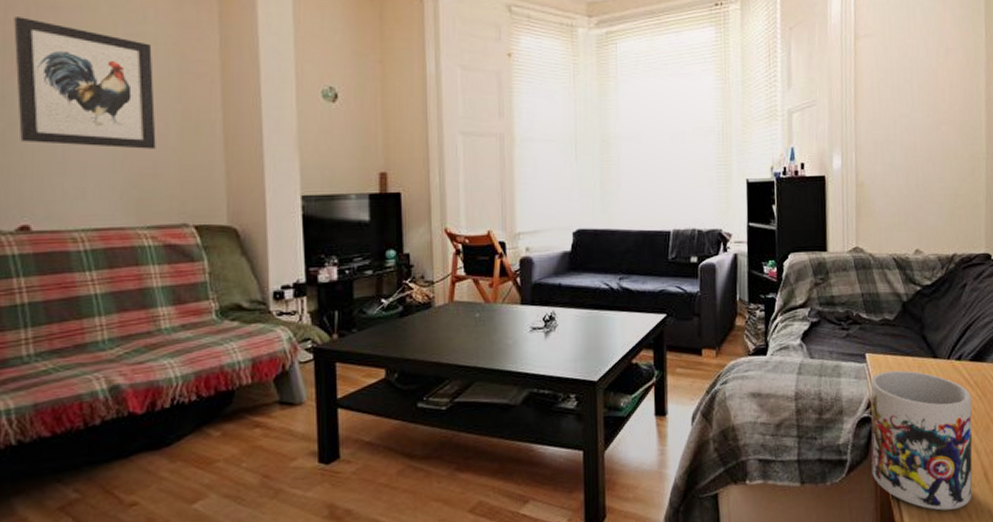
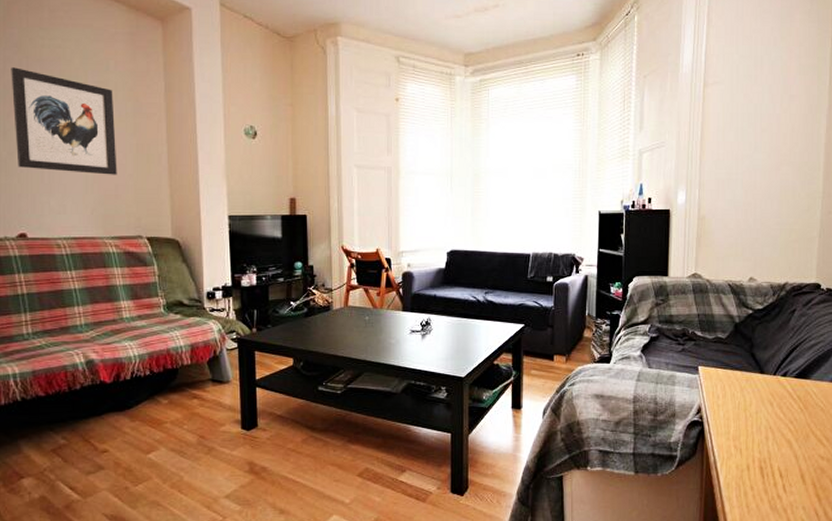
mug: present [870,370,973,511] -> none [699,382,794,504]

